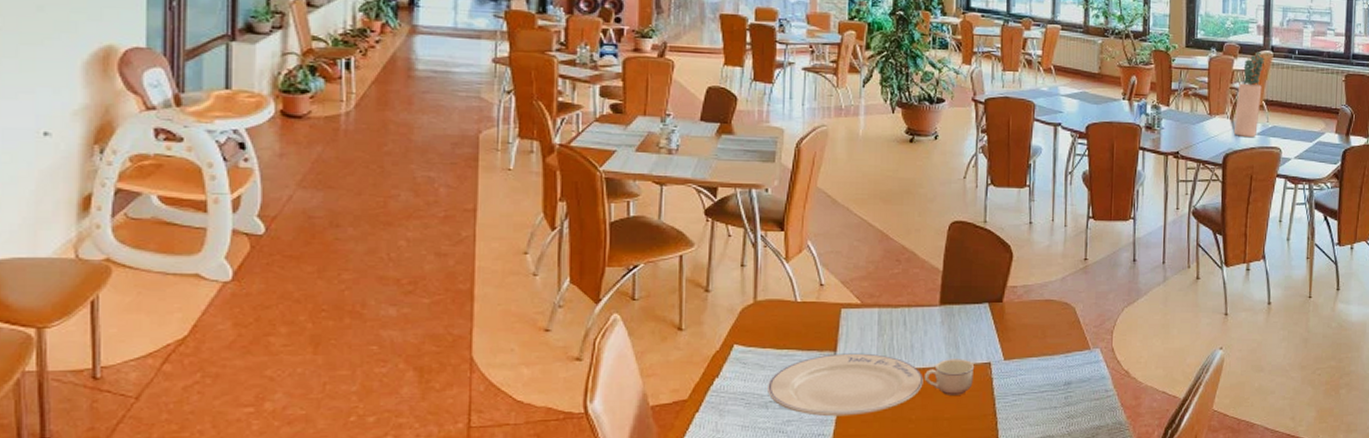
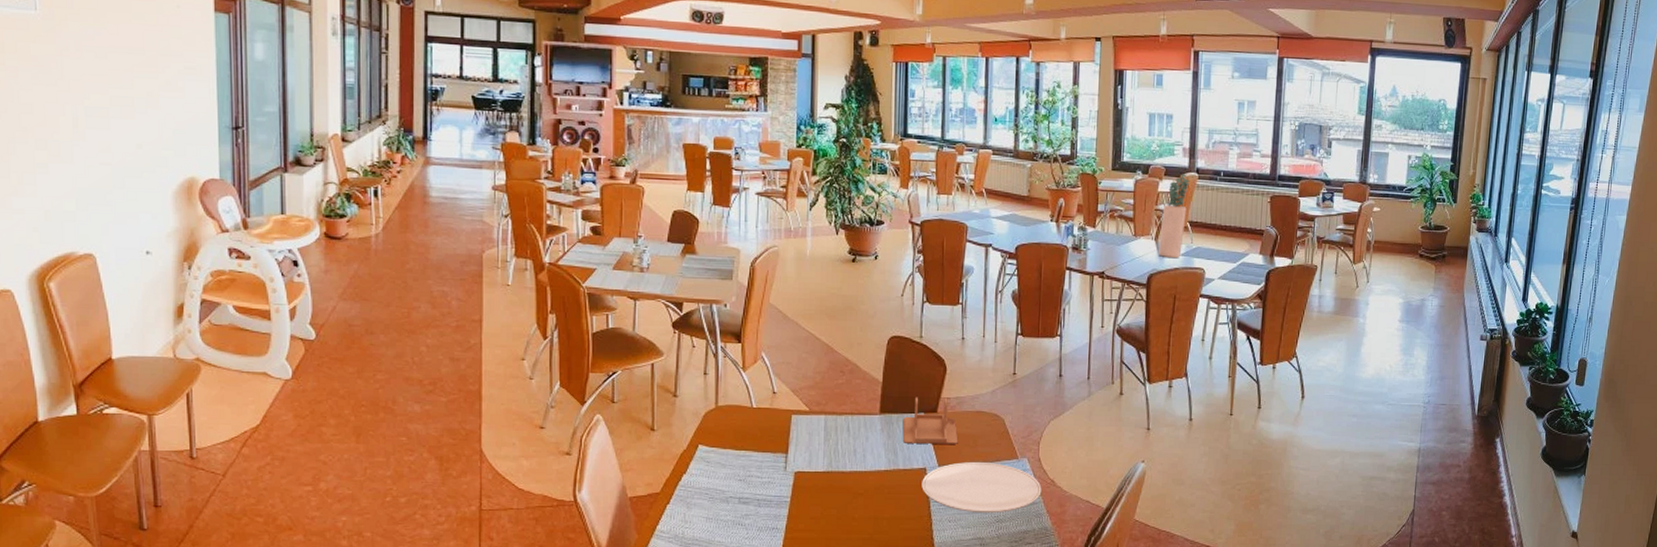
plate: present [768,353,923,417] -> none [728,455,865,513]
cup: present [923,359,975,395] -> none [865,464,912,497]
napkin holder: none [965,286,1026,336] -> present [903,397,958,444]
plate: none [986,353,1115,410] -> present [922,461,1042,514]

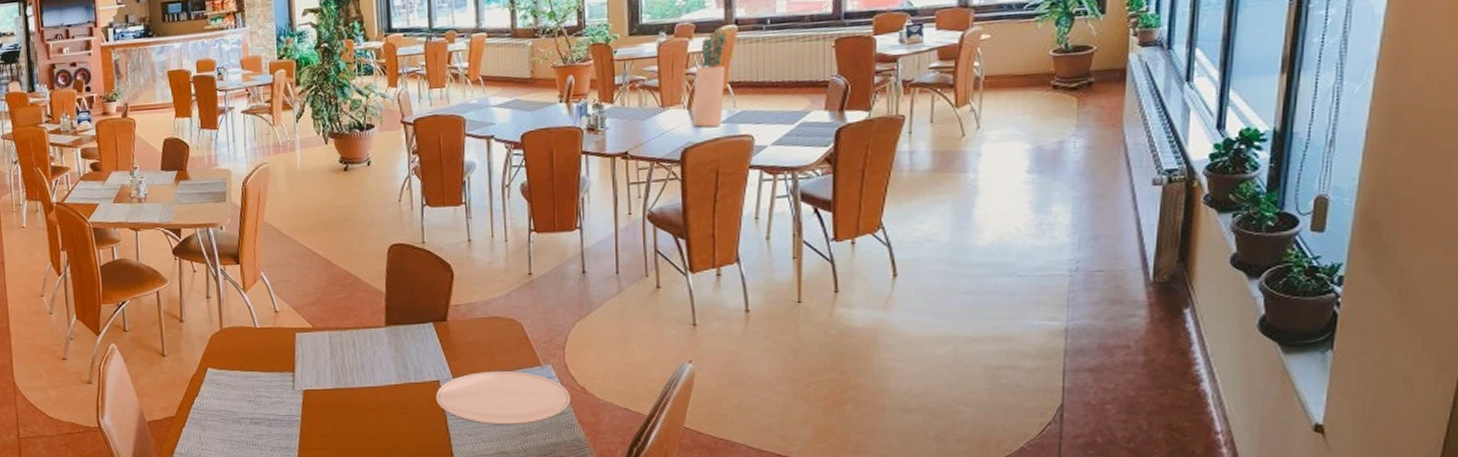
napkin holder: present [903,397,958,444] -> none [410,304,473,355]

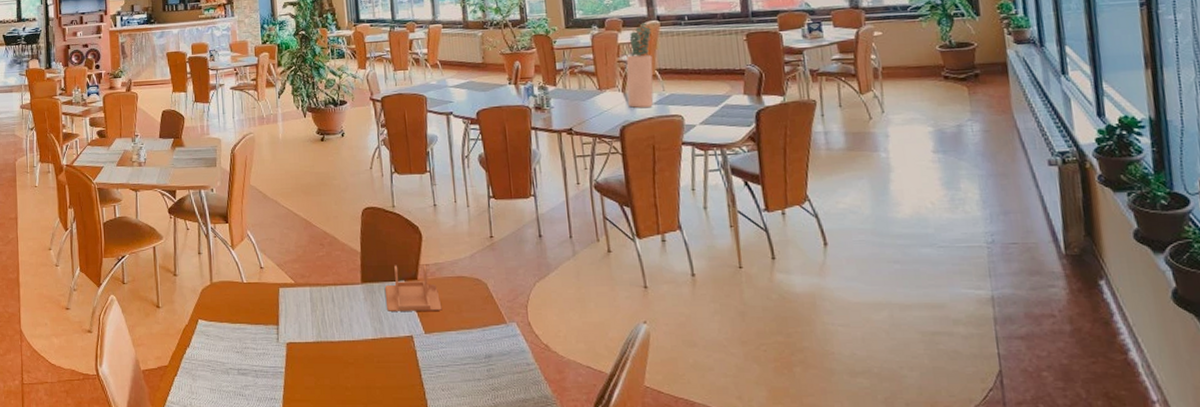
napkin holder: none [410,304,473,355] -> present [384,264,442,311]
plate: present [436,370,571,426] -> none [410,327,536,381]

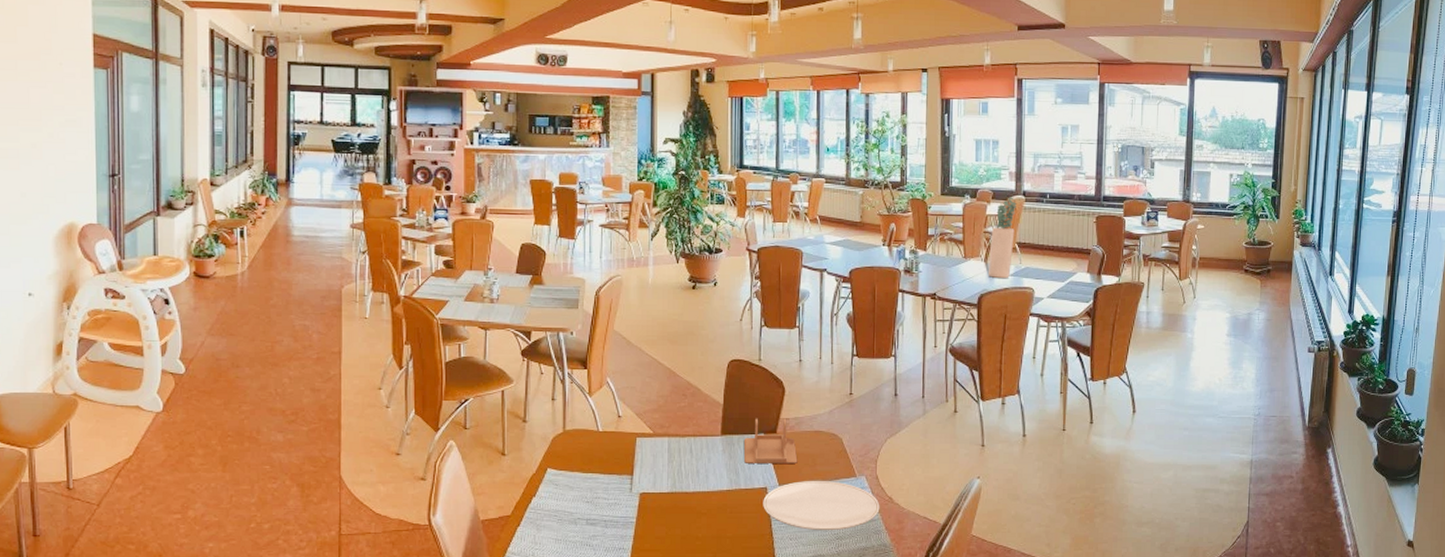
plate: none [410,327,536,381] -> present [763,480,880,531]

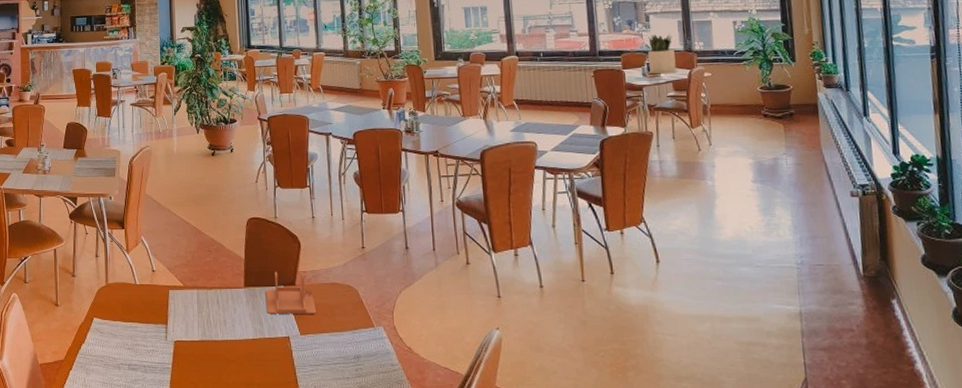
plate: present [763,480,880,531] -> none [286,330,400,380]
vase: present [989,193,1017,279] -> none [487,54,512,135]
planter: none [1146,182,1175,224] -> present [647,33,679,75]

